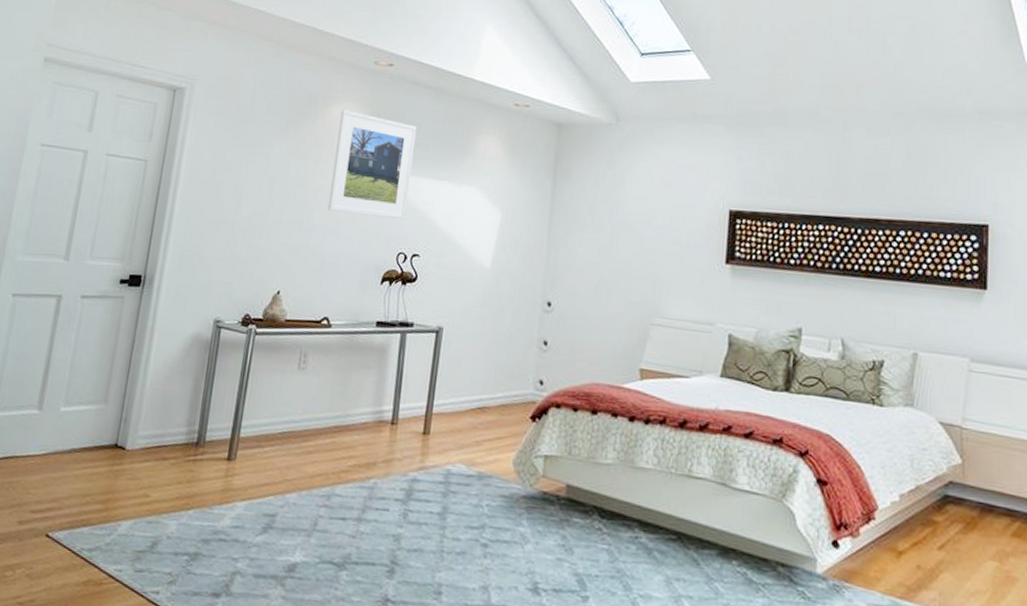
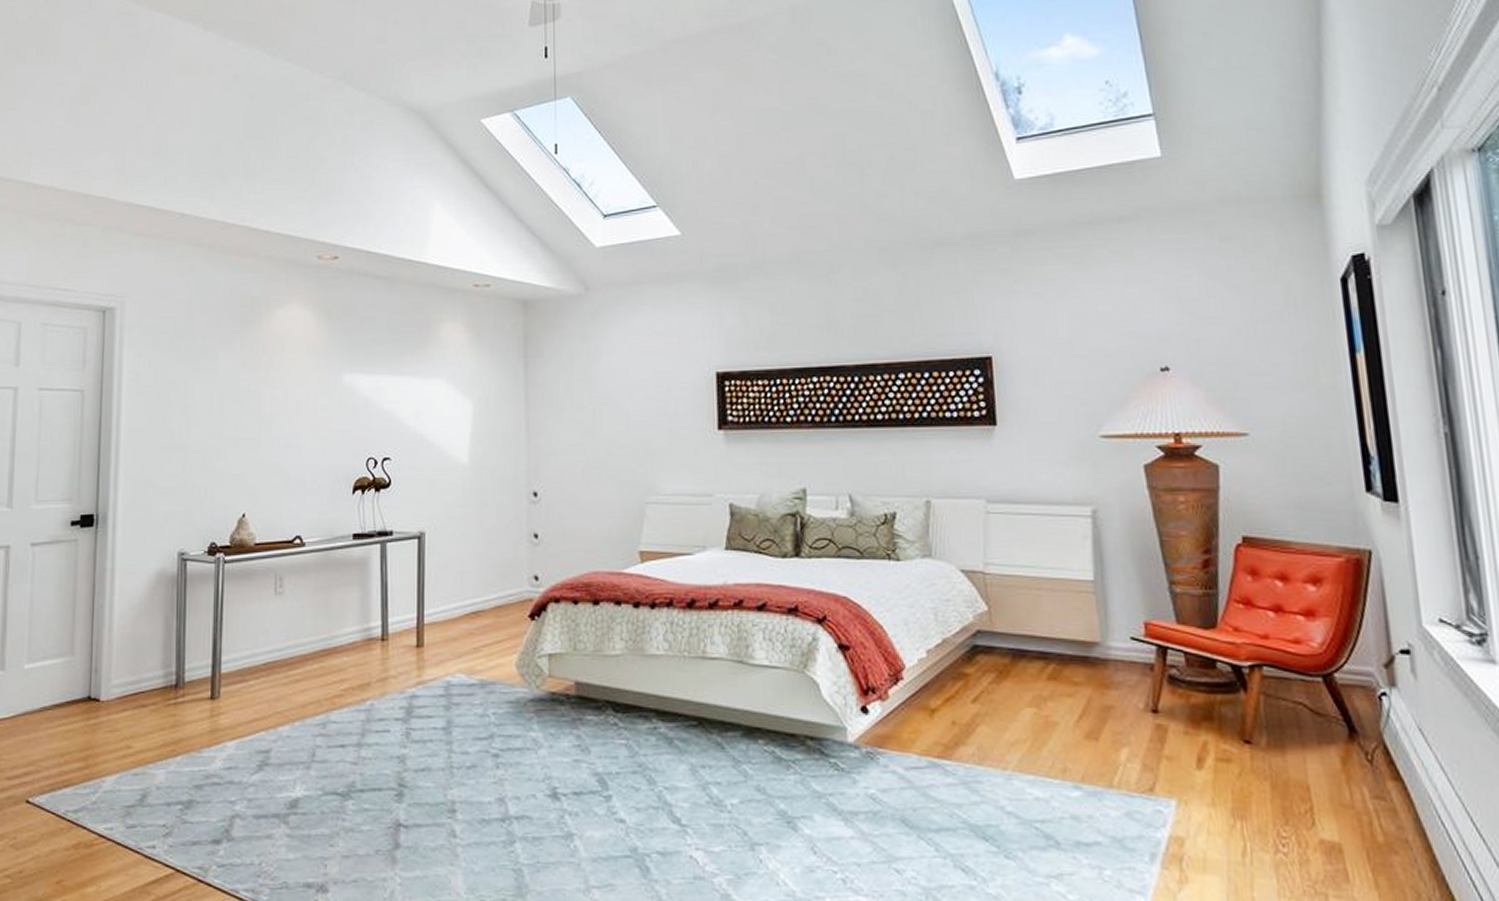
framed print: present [327,109,417,220] -> none [285,311,372,423]

